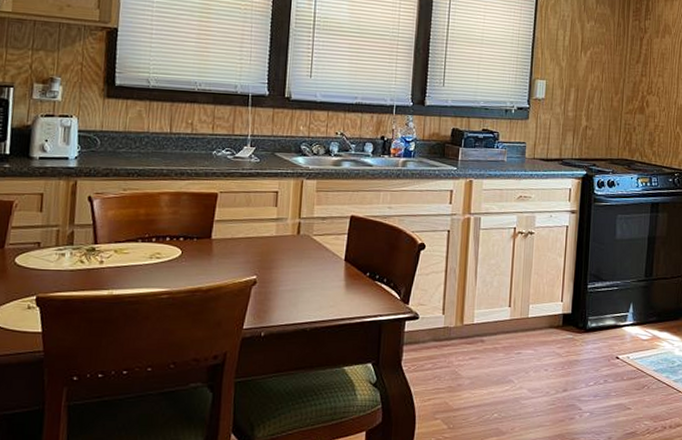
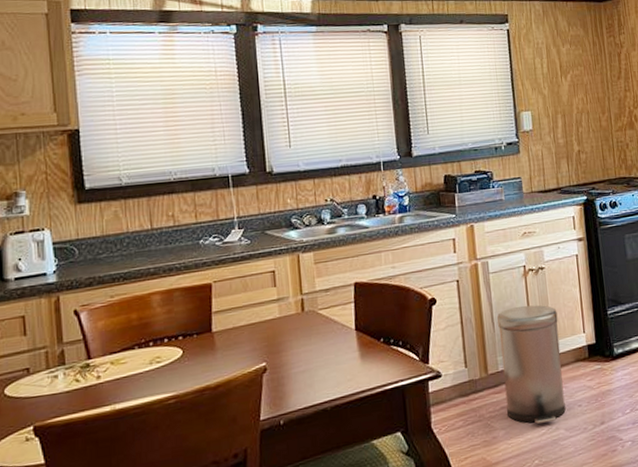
pedal bin: none [475,266,539,380] -> present [497,305,566,424]

